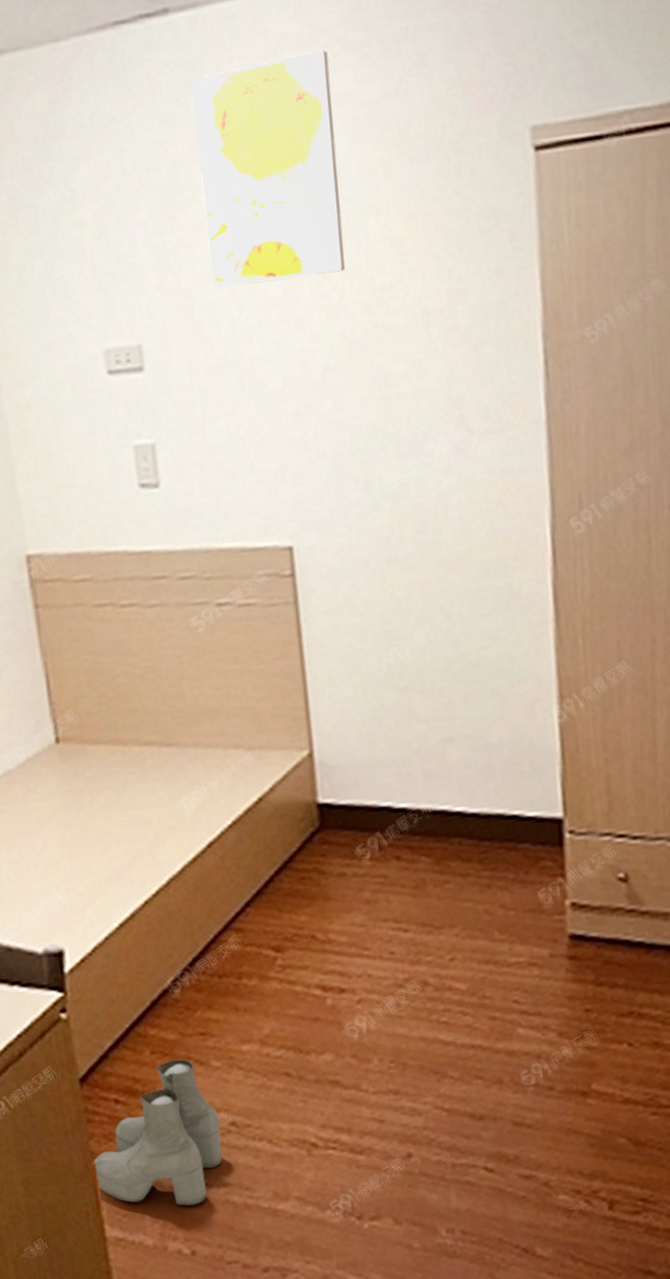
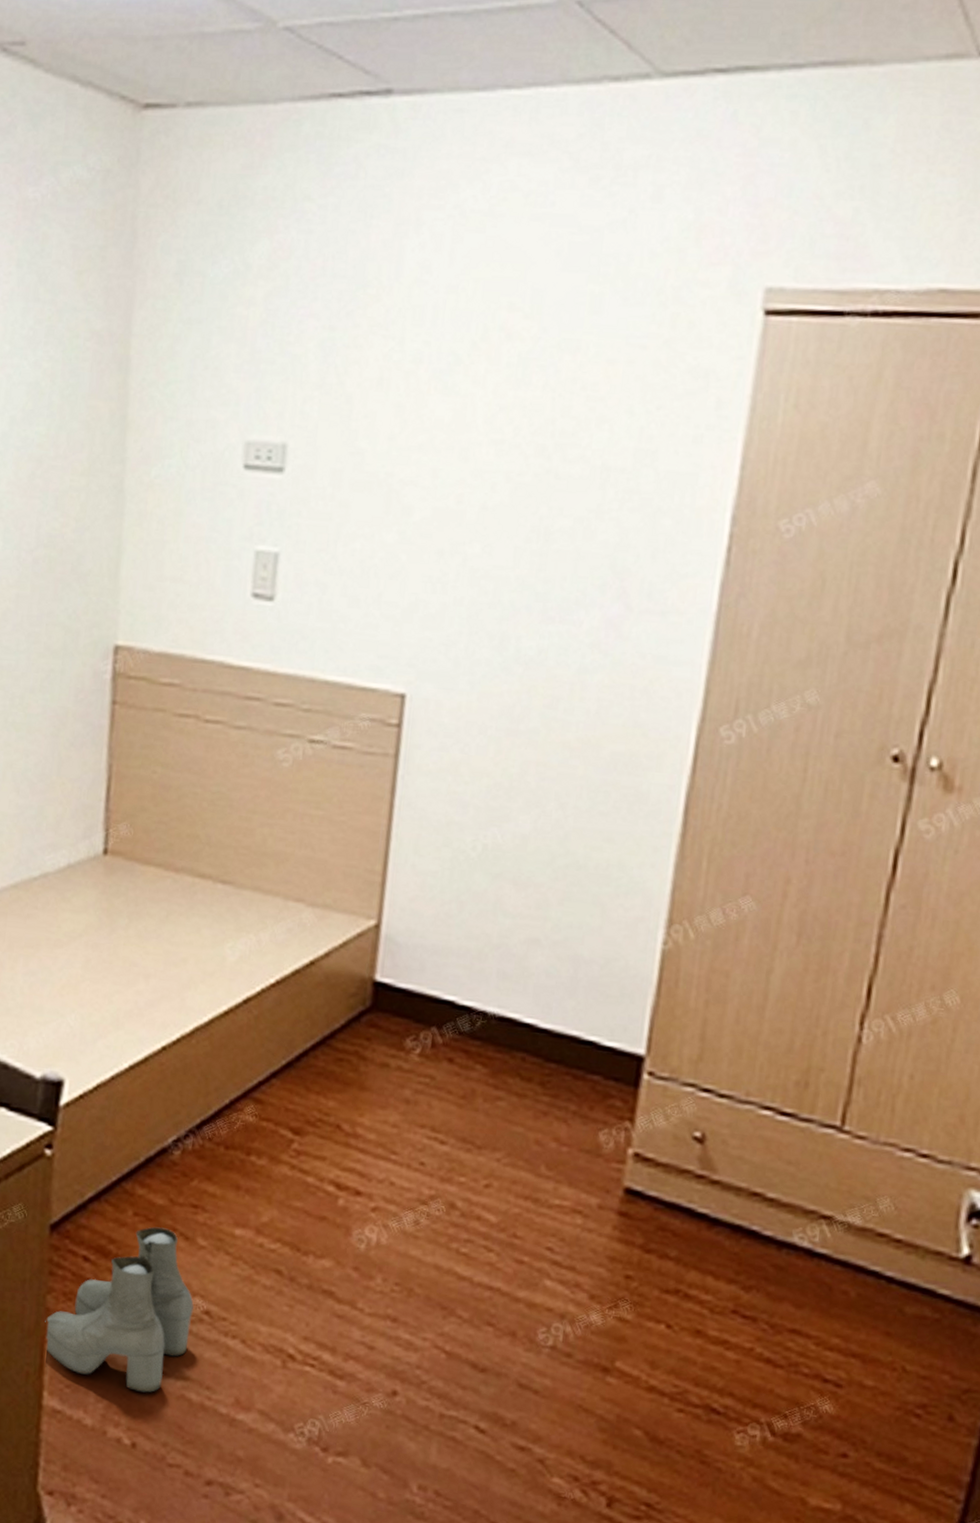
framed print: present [191,50,345,289] -> none [377,163,557,407]

